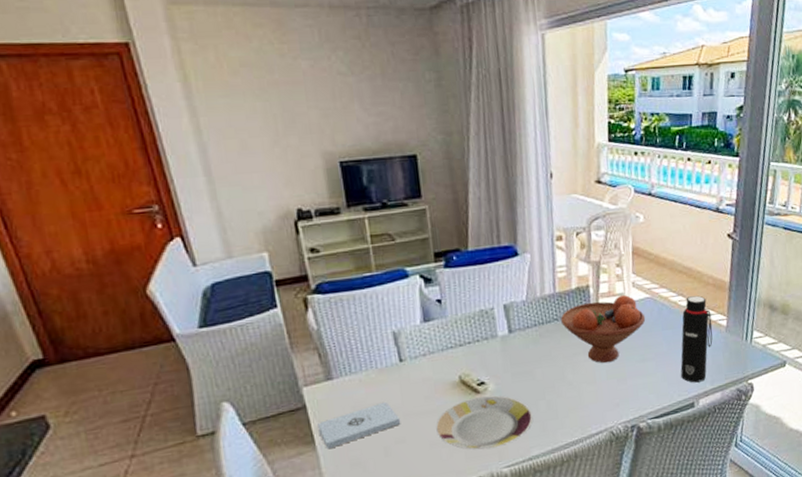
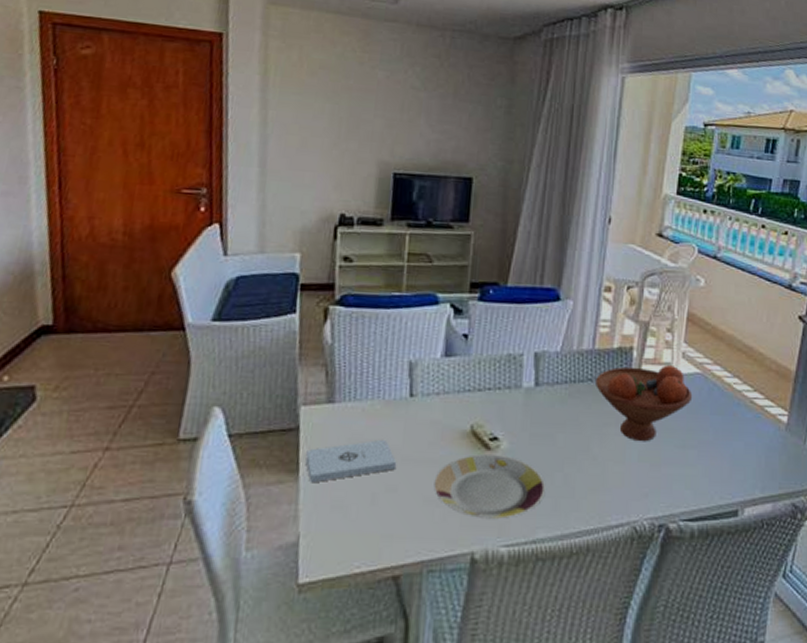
water bottle: present [680,295,713,383] -> none [726,380,770,486]

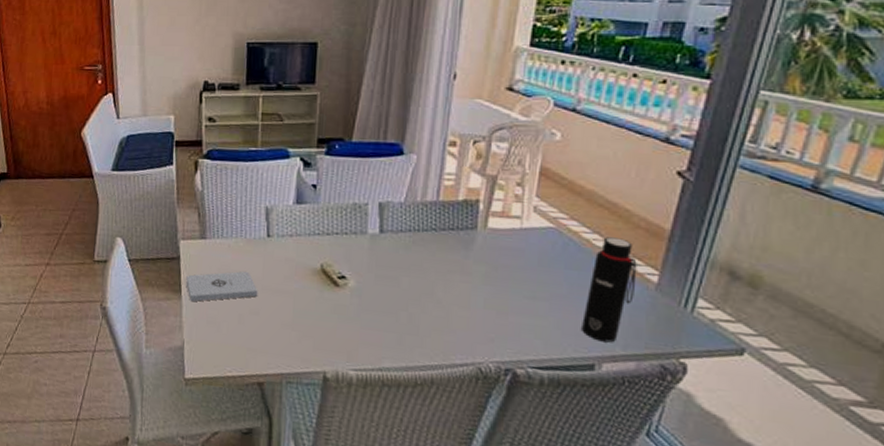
plate: present [434,453,546,519] -> none [290,289,391,347]
fruit bowl: present [596,364,693,442] -> none [440,217,545,291]
water bottle: none [726,380,770,486] -> present [582,237,637,343]

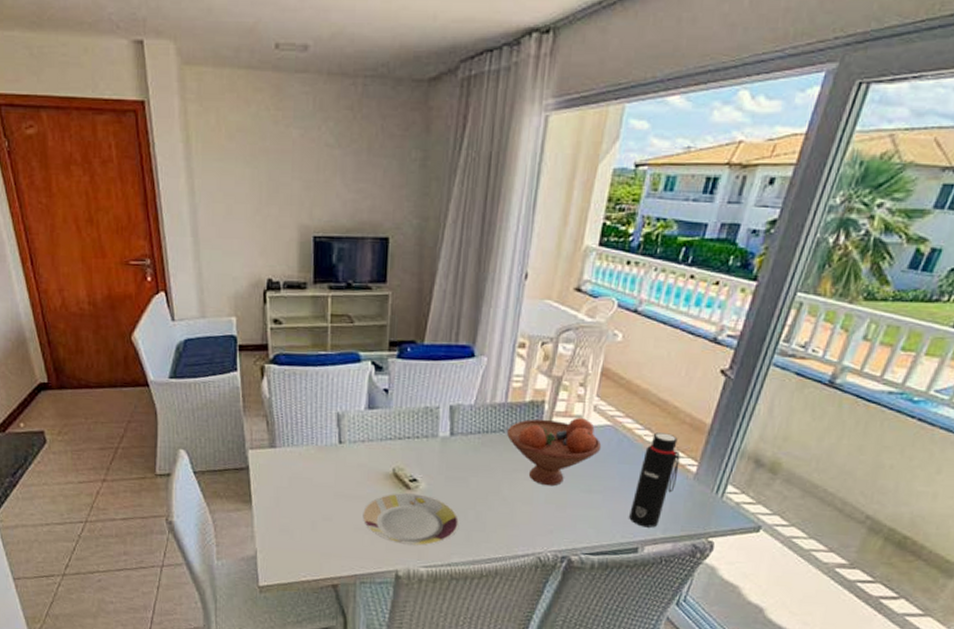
notepad: present [186,271,258,302] -> none [256,478,331,512]
plate: none [290,289,391,347] -> present [363,492,460,545]
fruit bowl: none [440,217,545,291] -> present [507,417,602,487]

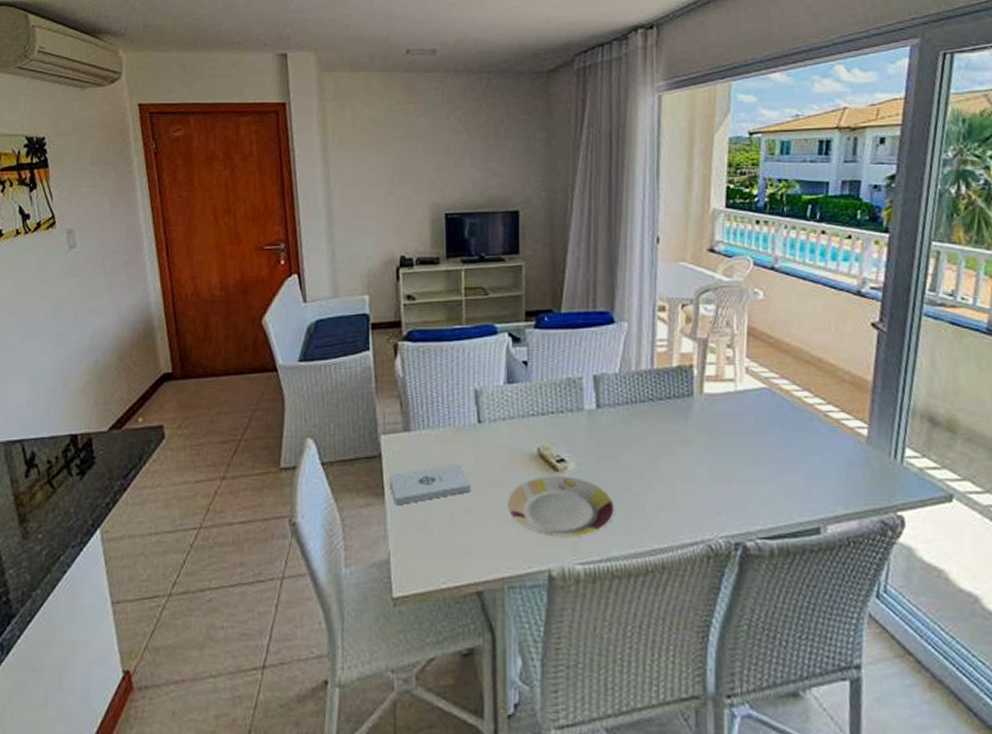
notepad: none [256,478,331,512] -> present [389,463,472,506]
fruit bowl: present [507,417,602,487] -> none [657,380,761,460]
water bottle: present [629,432,681,528] -> none [803,393,849,503]

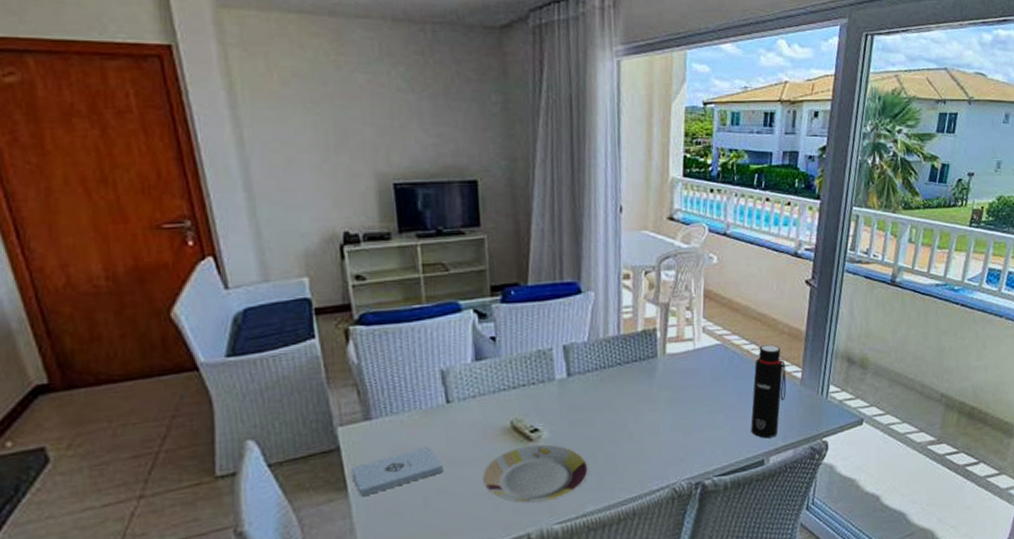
water bottle: none [803,393,849,503] -> present [751,344,787,439]

